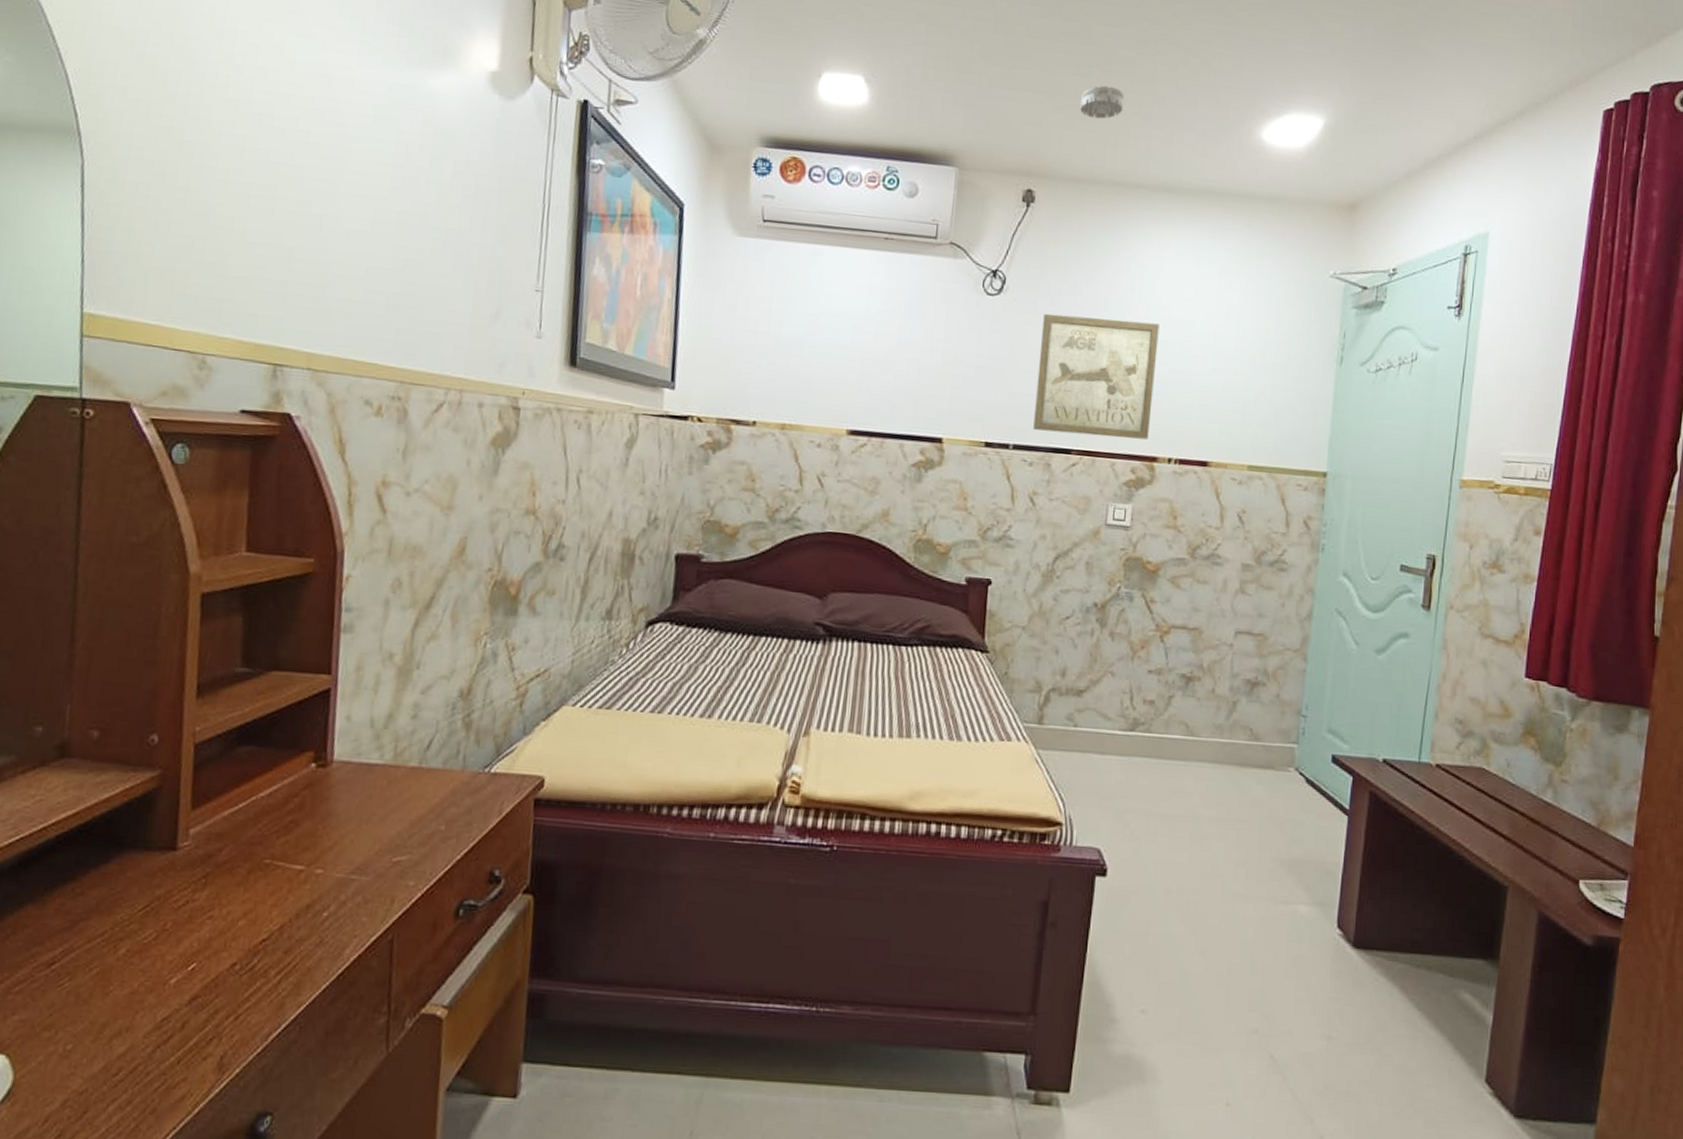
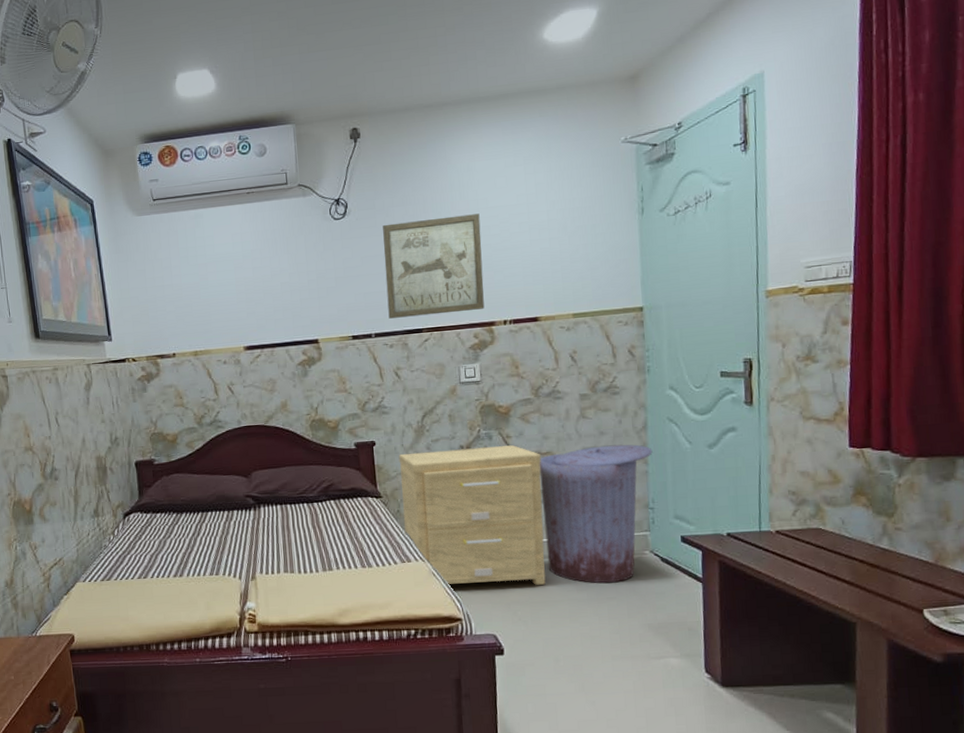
side table: none [1009,600,1187,793] -> present [398,445,546,585]
smoke detector: present [1080,85,1124,119] -> none [384,27,421,58]
trash can: none [1175,630,1315,802] -> present [539,444,653,584]

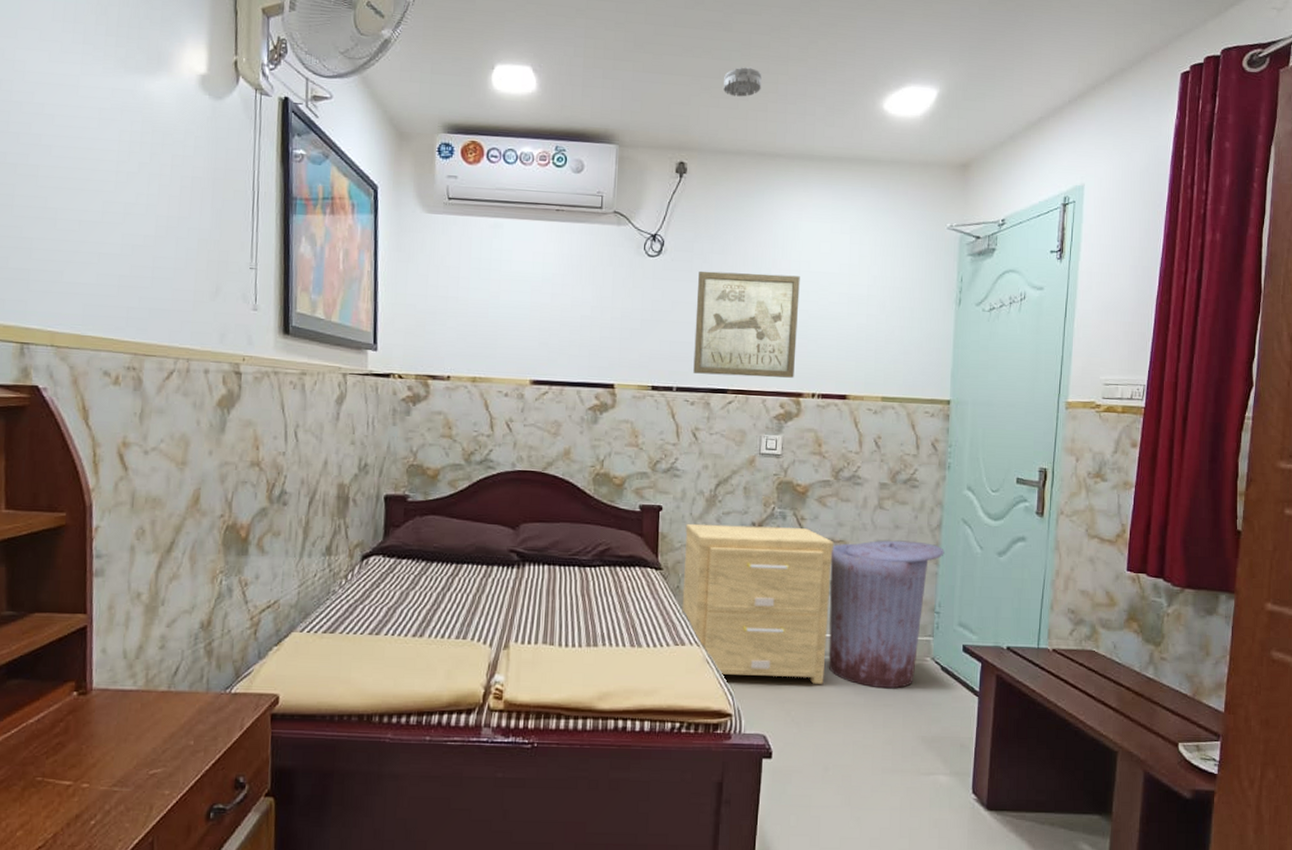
smoke detector: none [384,27,421,58] -> present [724,67,762,97]

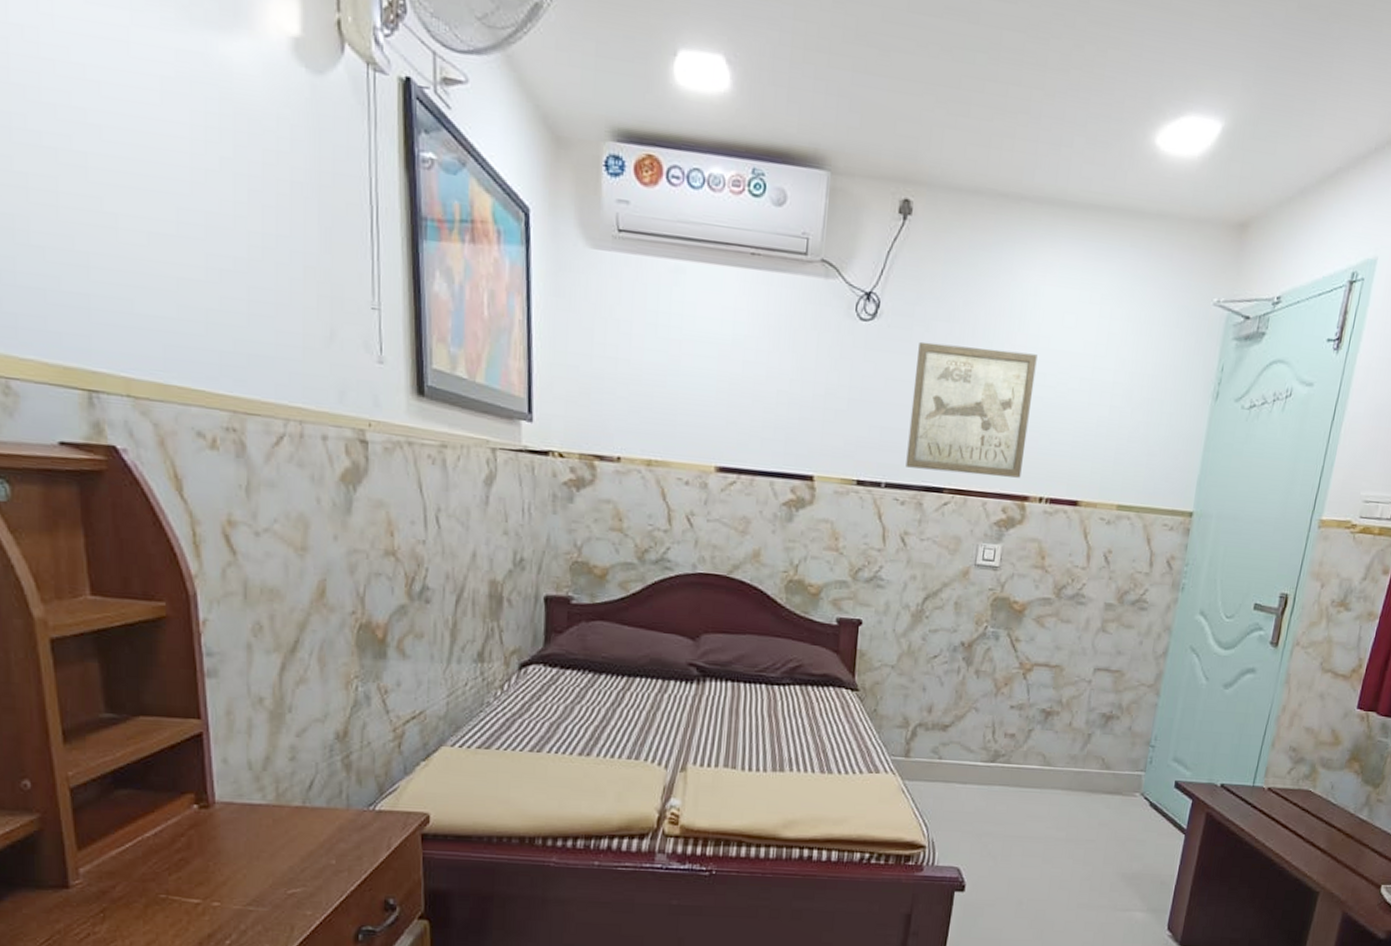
side table: present [682,523,833,684] -> none [877,640,1049,818]
smoke detector: present [724,67,762,97] -> none [963,75,1012,117]
trash can: present [828,540,945,689] -> none [1031,666,1168,824]

